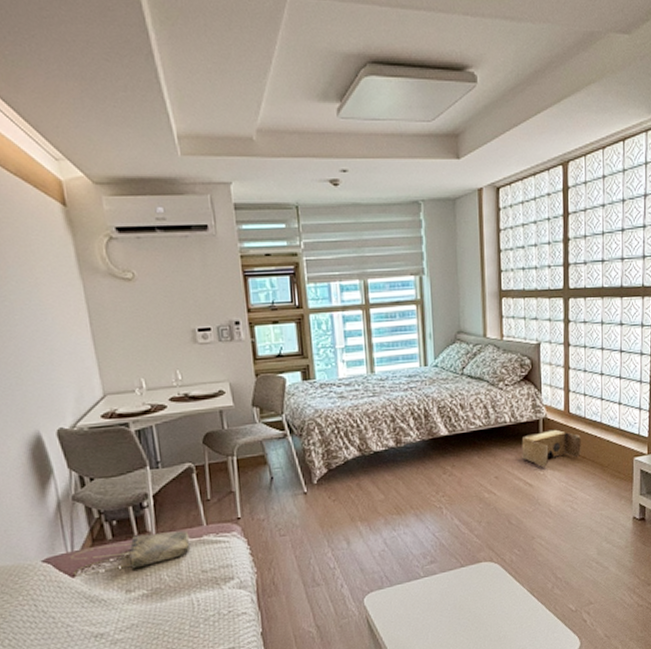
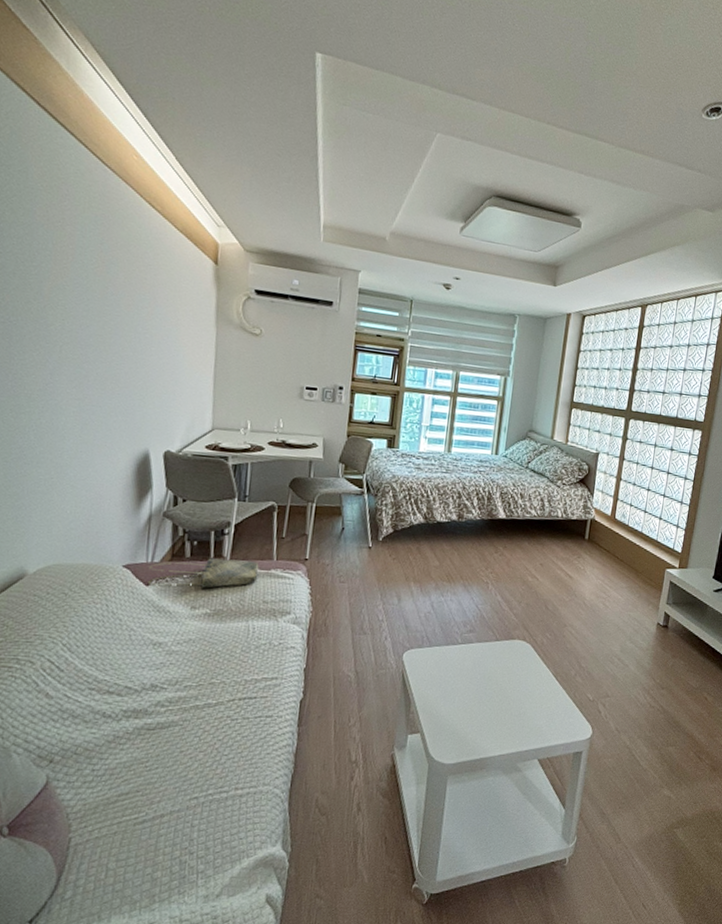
cardboard box: present [521,429,581,467] -> none [567,530,622,563]

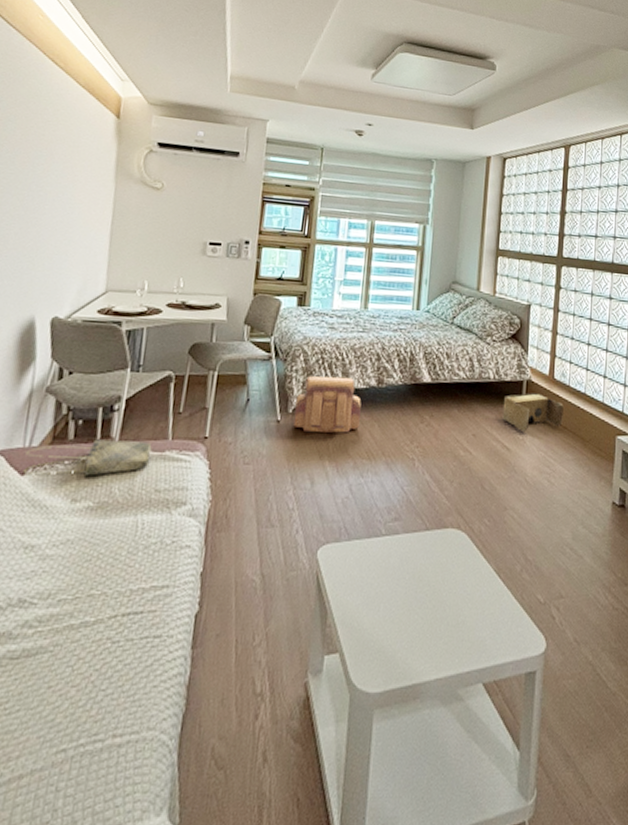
backpack: none [383,510,443,560] -> present [293,376,361,433]
cardboard box: none [567,530,622,563] -> present [502,393,564,431]

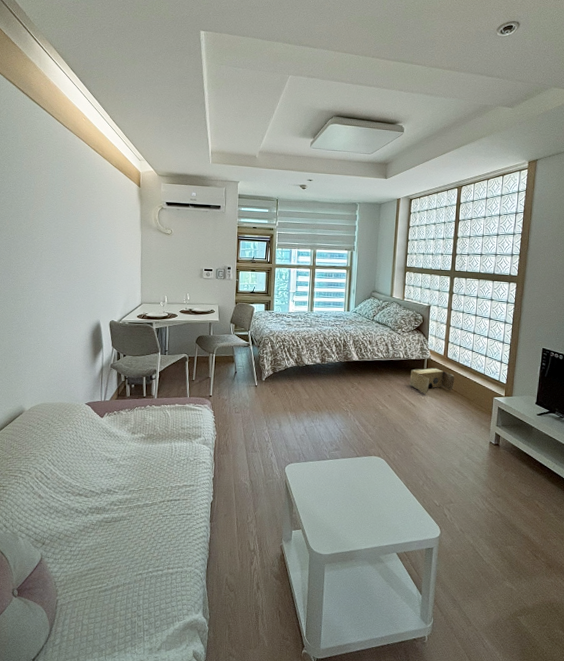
tote bag: present [23,439,152,478] -> none [102,396,178,420]
backpack: present [293,376,361,433] -> none [266,356,311,394]

